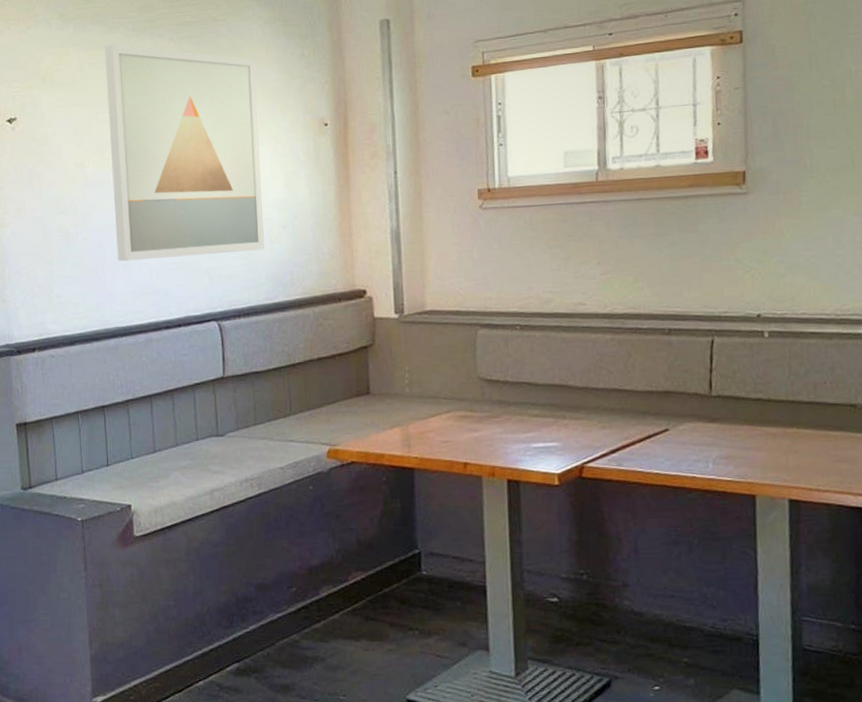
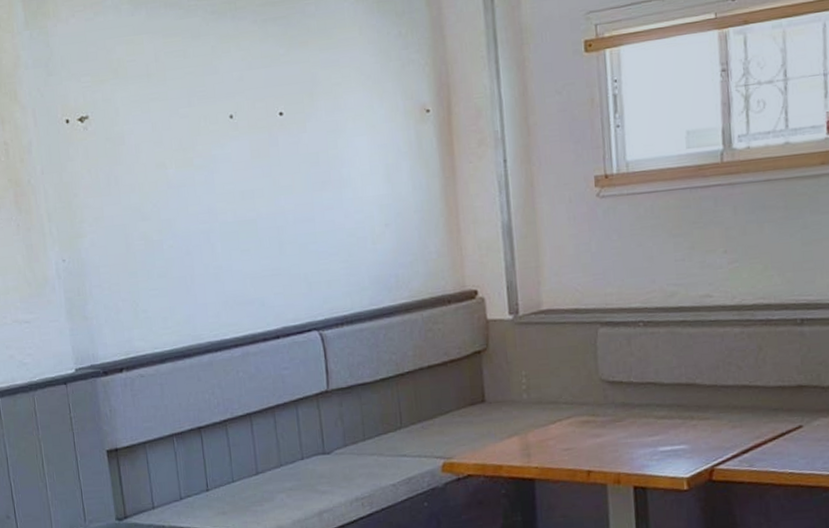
wall art: present [104,44,264,262] -> none [181,29,366,271]

